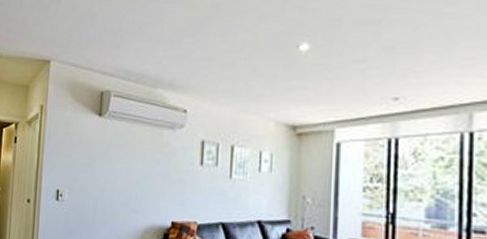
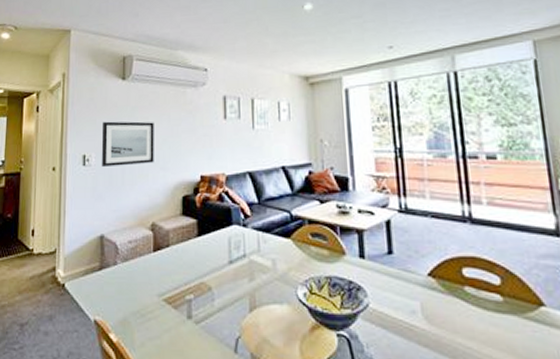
wall art: none [73,158,128,205] -> present [101,121,154,168]

